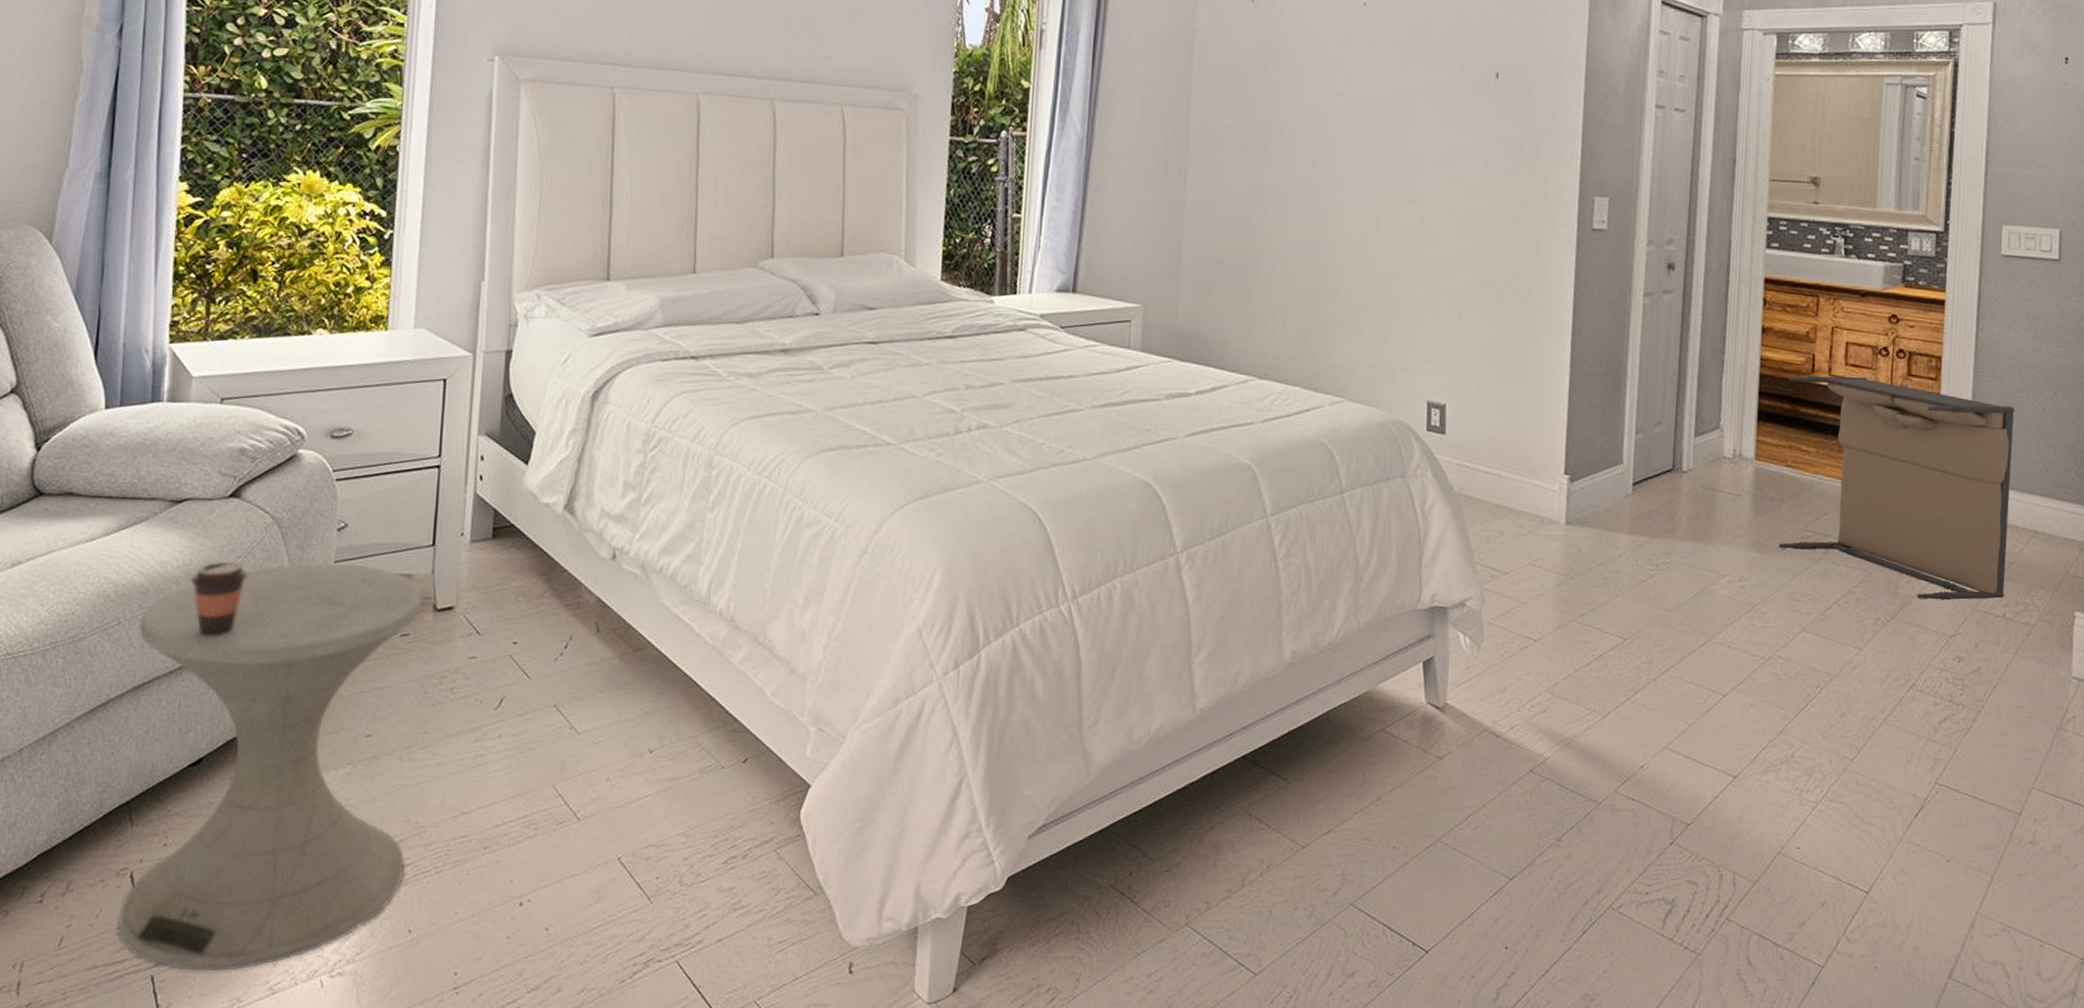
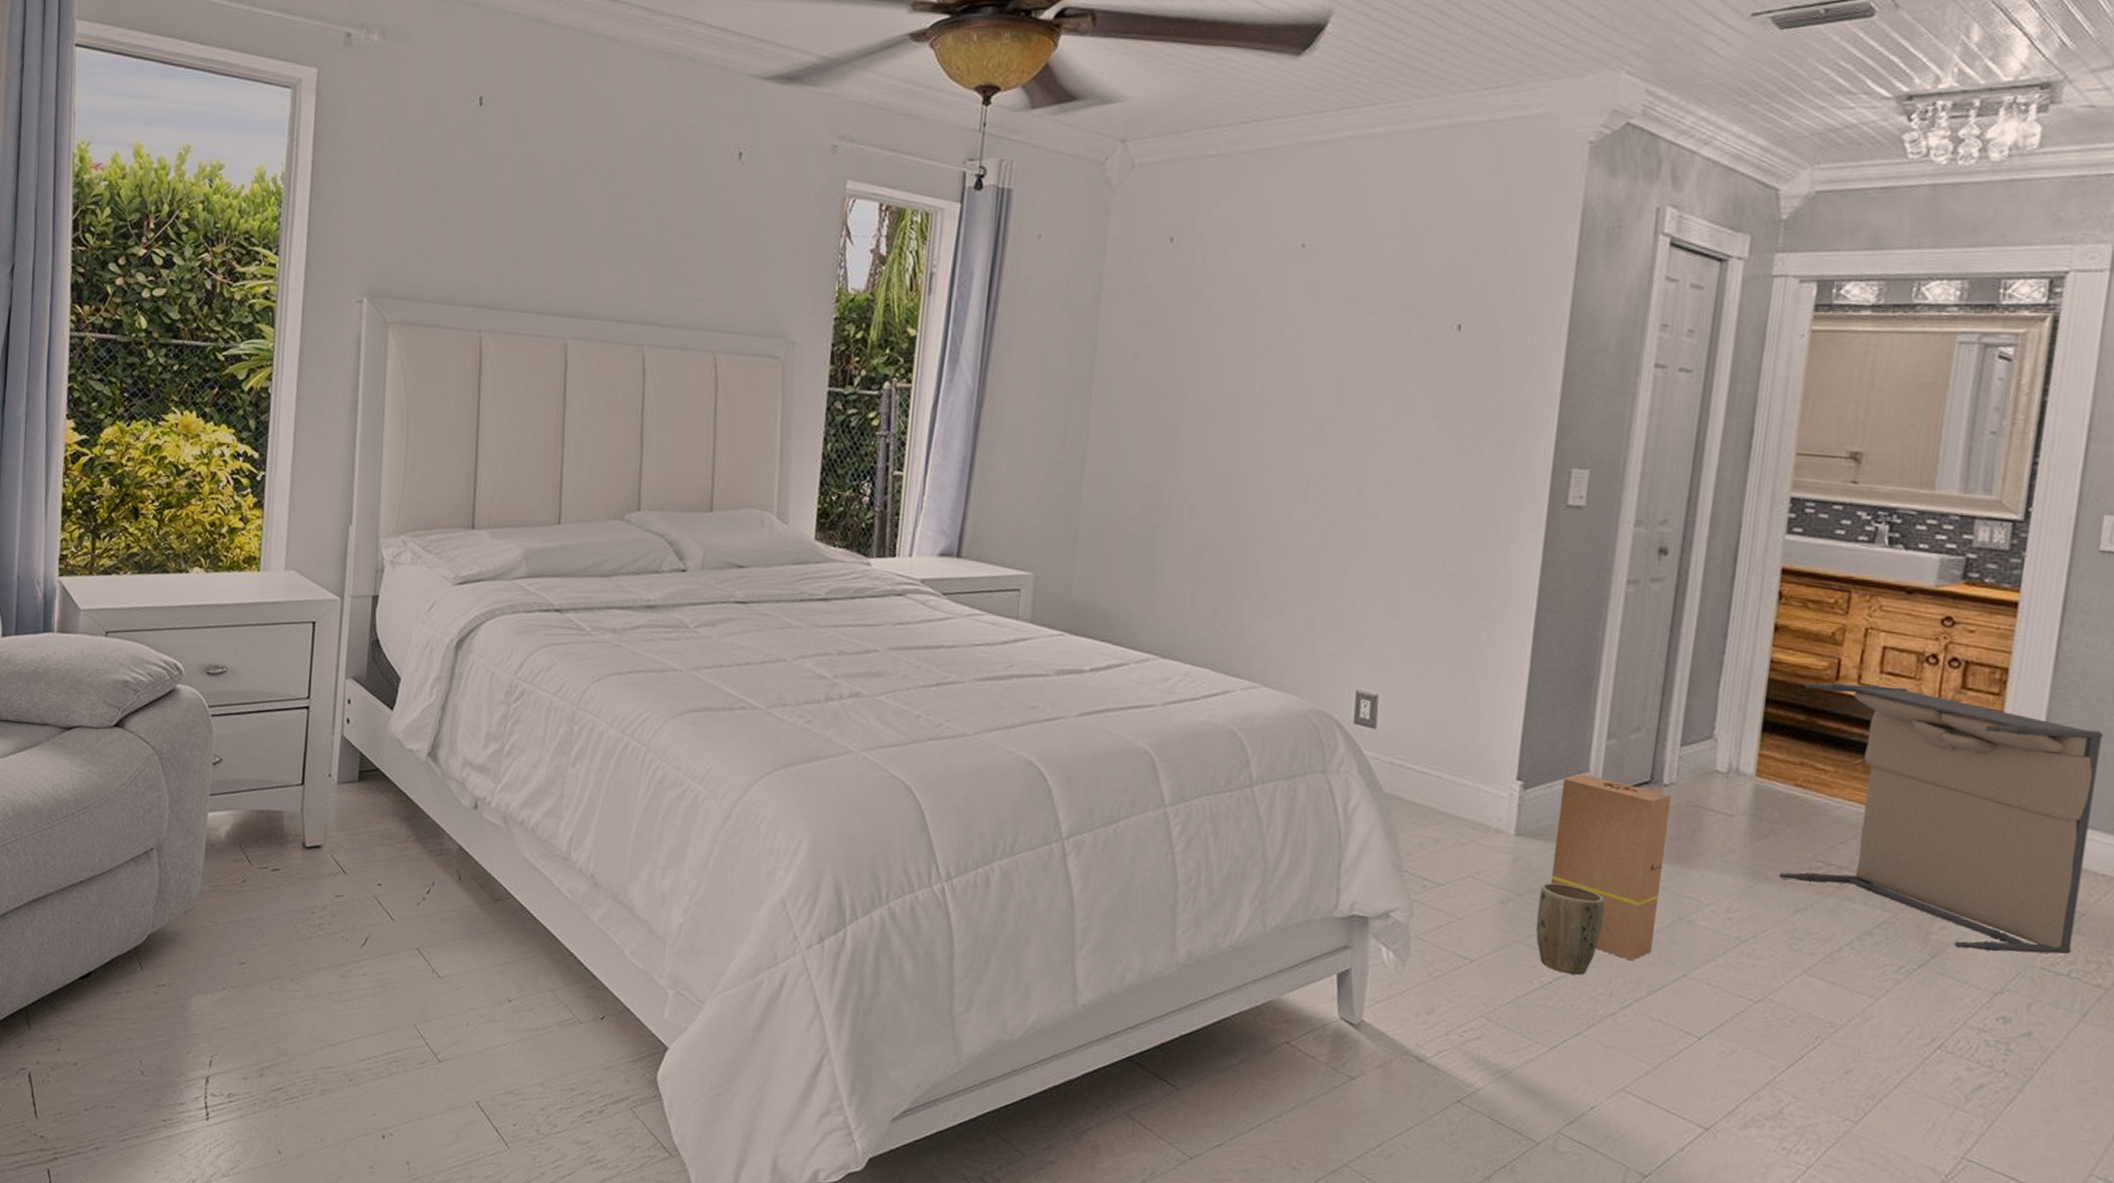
side table: present [118,563,423,972] -> none [18,794,292,1172]
coffee cup: present [190,561,248,637] -> none [79,787,131,859]
plant pot: none [1587,564,1642,647] -> present [1536,882,1605,975]
cardboard box: none [1596,465,1689,631] -> present [1550,774,1671,961]

